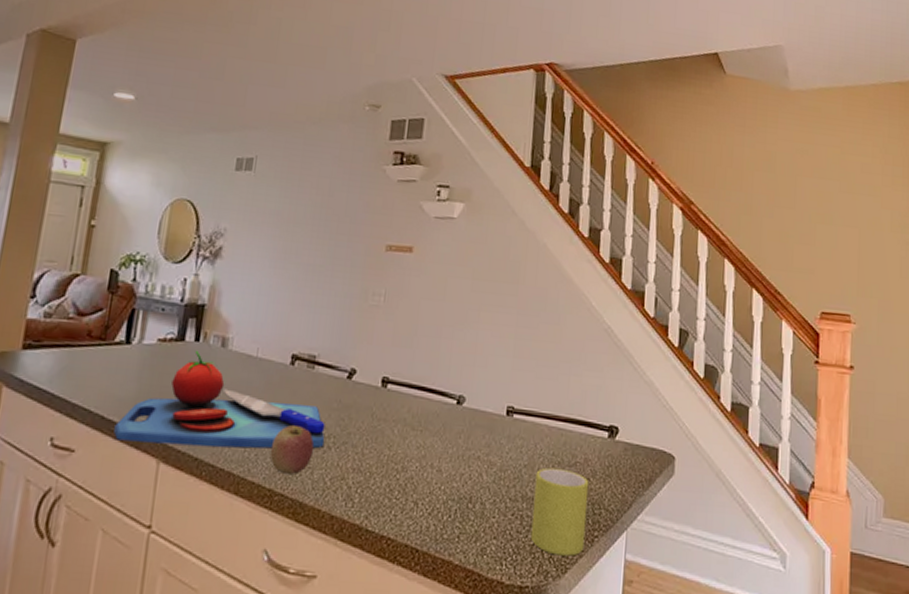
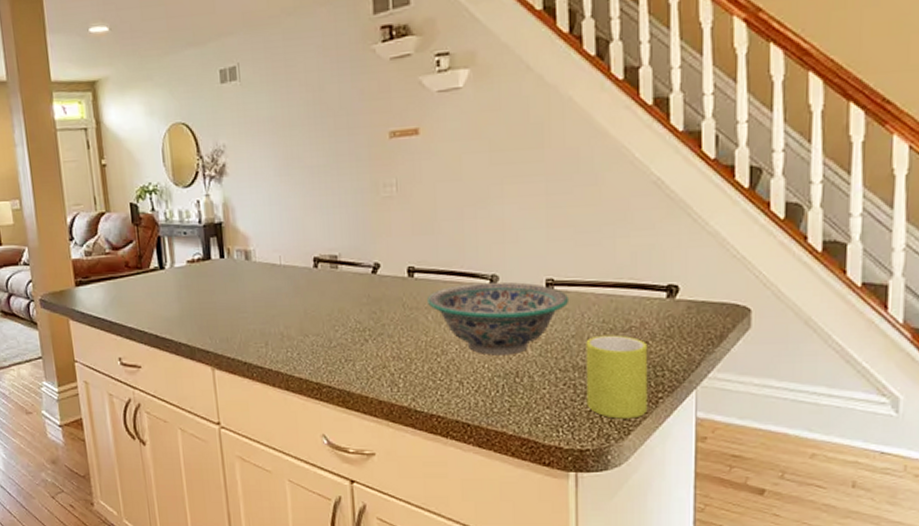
chopping board: present [113,350,325,449] -> none [169,266,361,354]
apple: present [270,425,315,474] -> none [310,324,352,368]
decorative bowl: none [396,401,526,479] -> present [428,281,570,356]

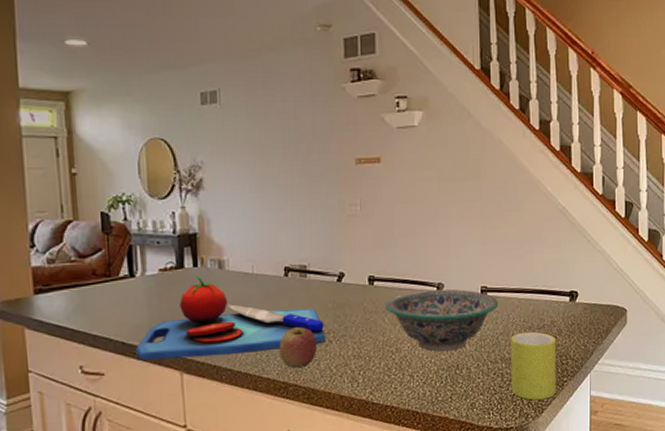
chopping board: none [169,266,361,354] -> present [136,274,326,360]
apple: none [310,324,352,368] -> present [279,327,318,368]

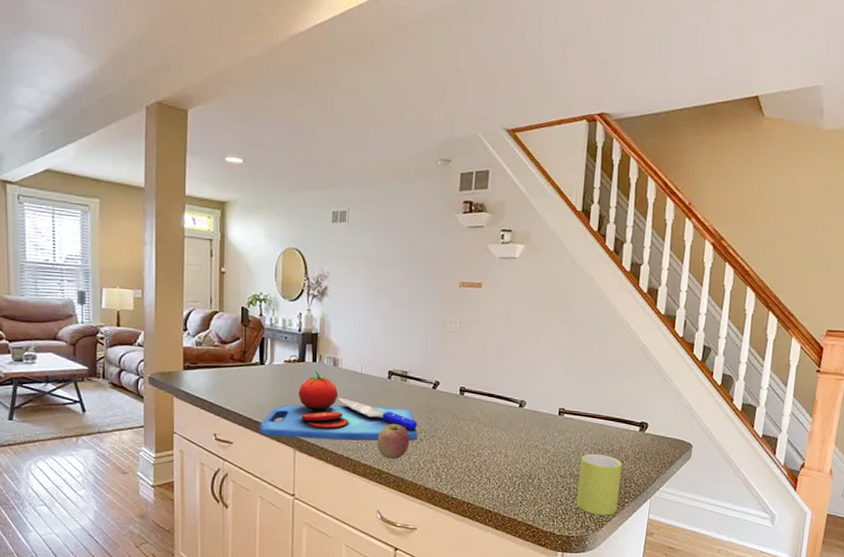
decorative bowl: present [385,289,499,352] -> none [472,405,574,462]

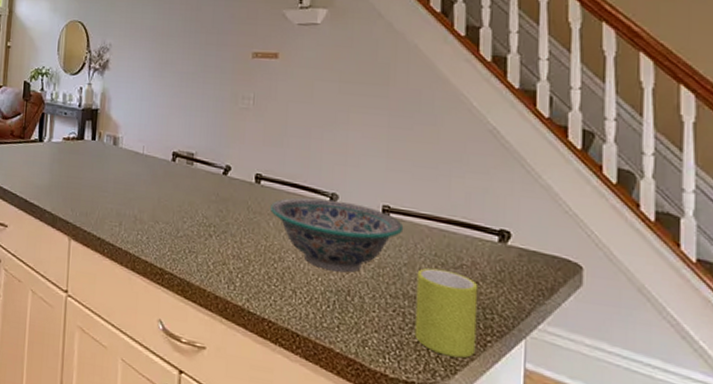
chopping board: present [260,368,418,441] -> none [35,147,206,235]
apple: present [377,424,410,459] -> none [159,214,197,257]
decorative bowl: none [472,405,574,462] -> present [271,197,404,273]

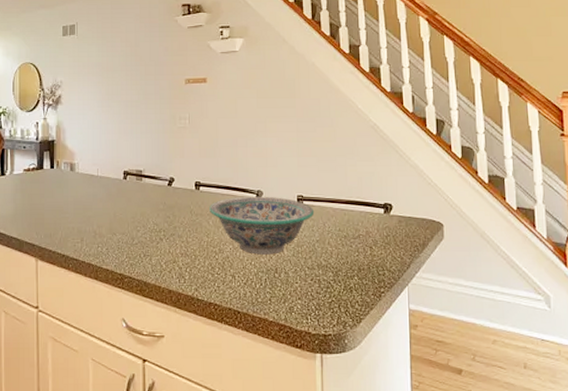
mug: present [414,268,478,359] -> none [327,241,374,309]

